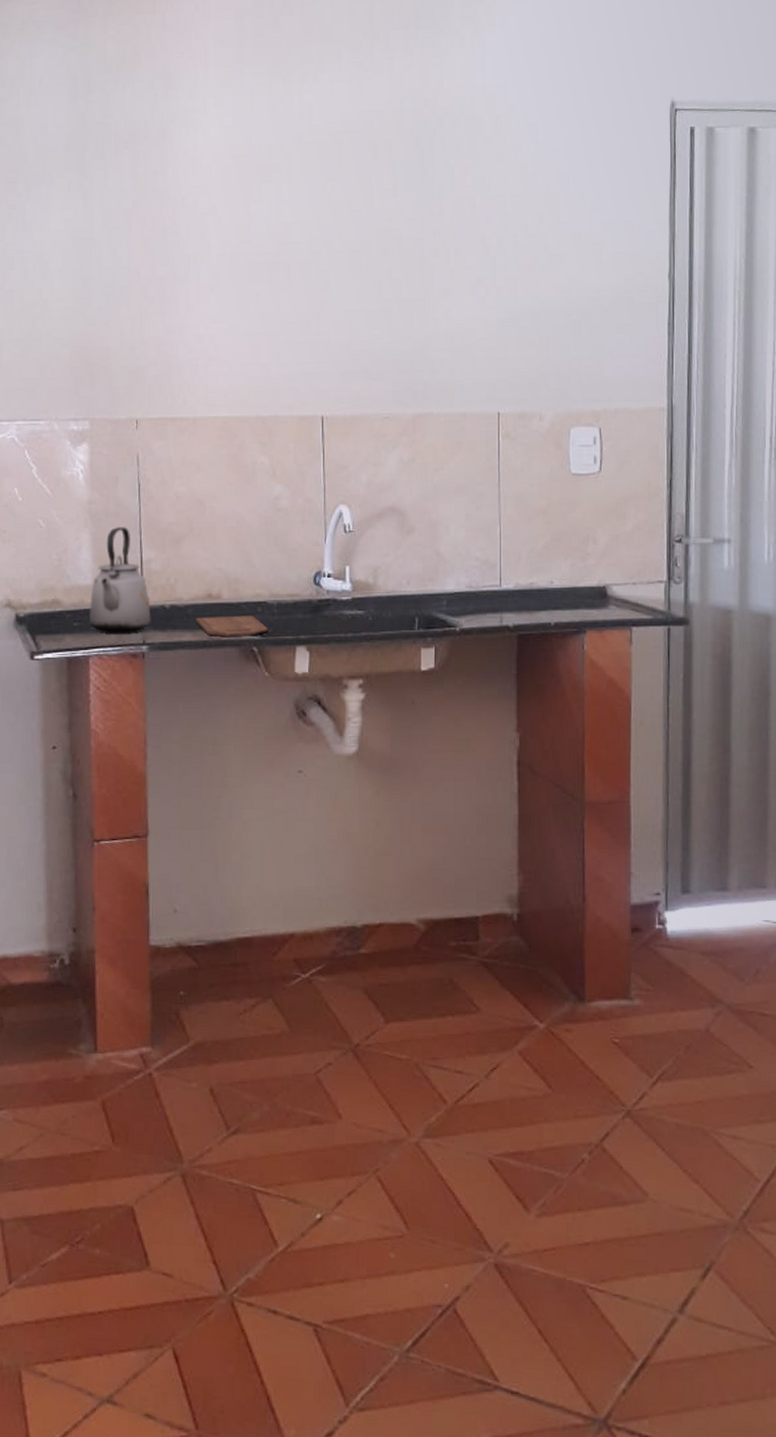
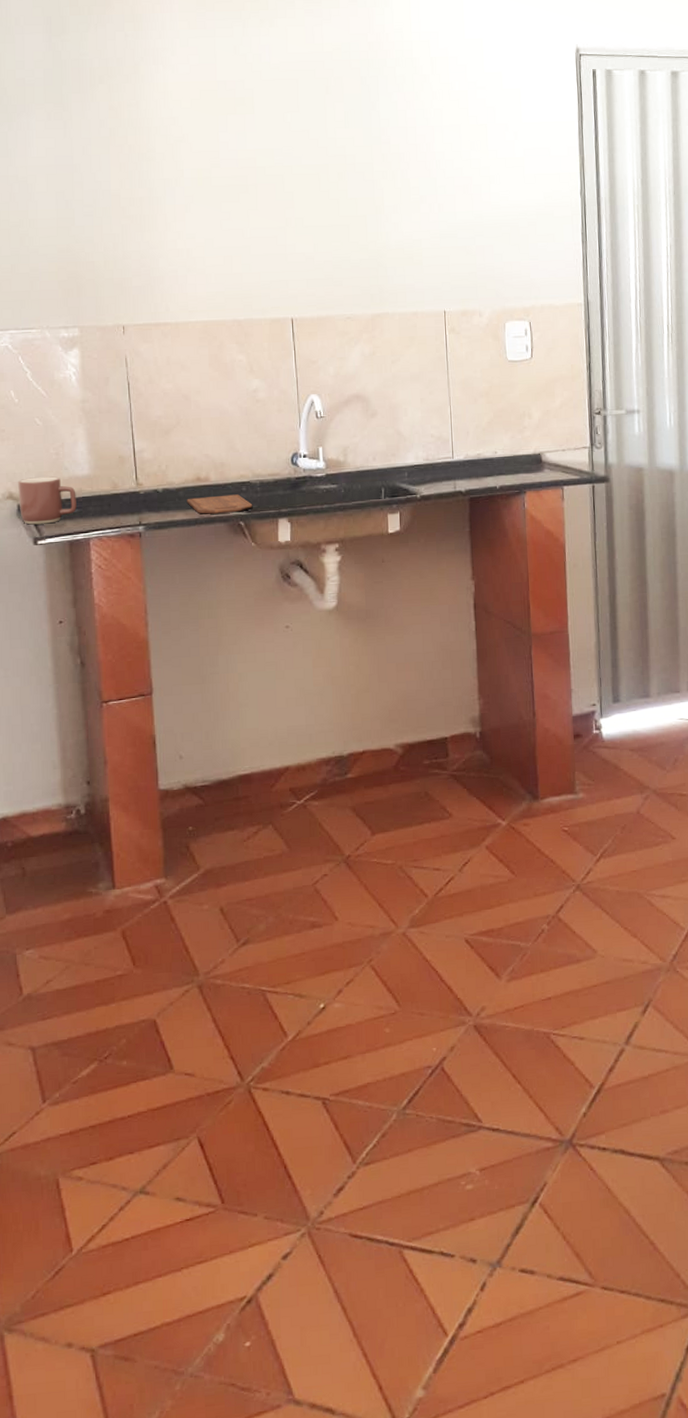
mug: none [17,585,78,637] -> present [18,476,77,525]
kettle: present [88,527,151,633] -> none [87,422,146,517]

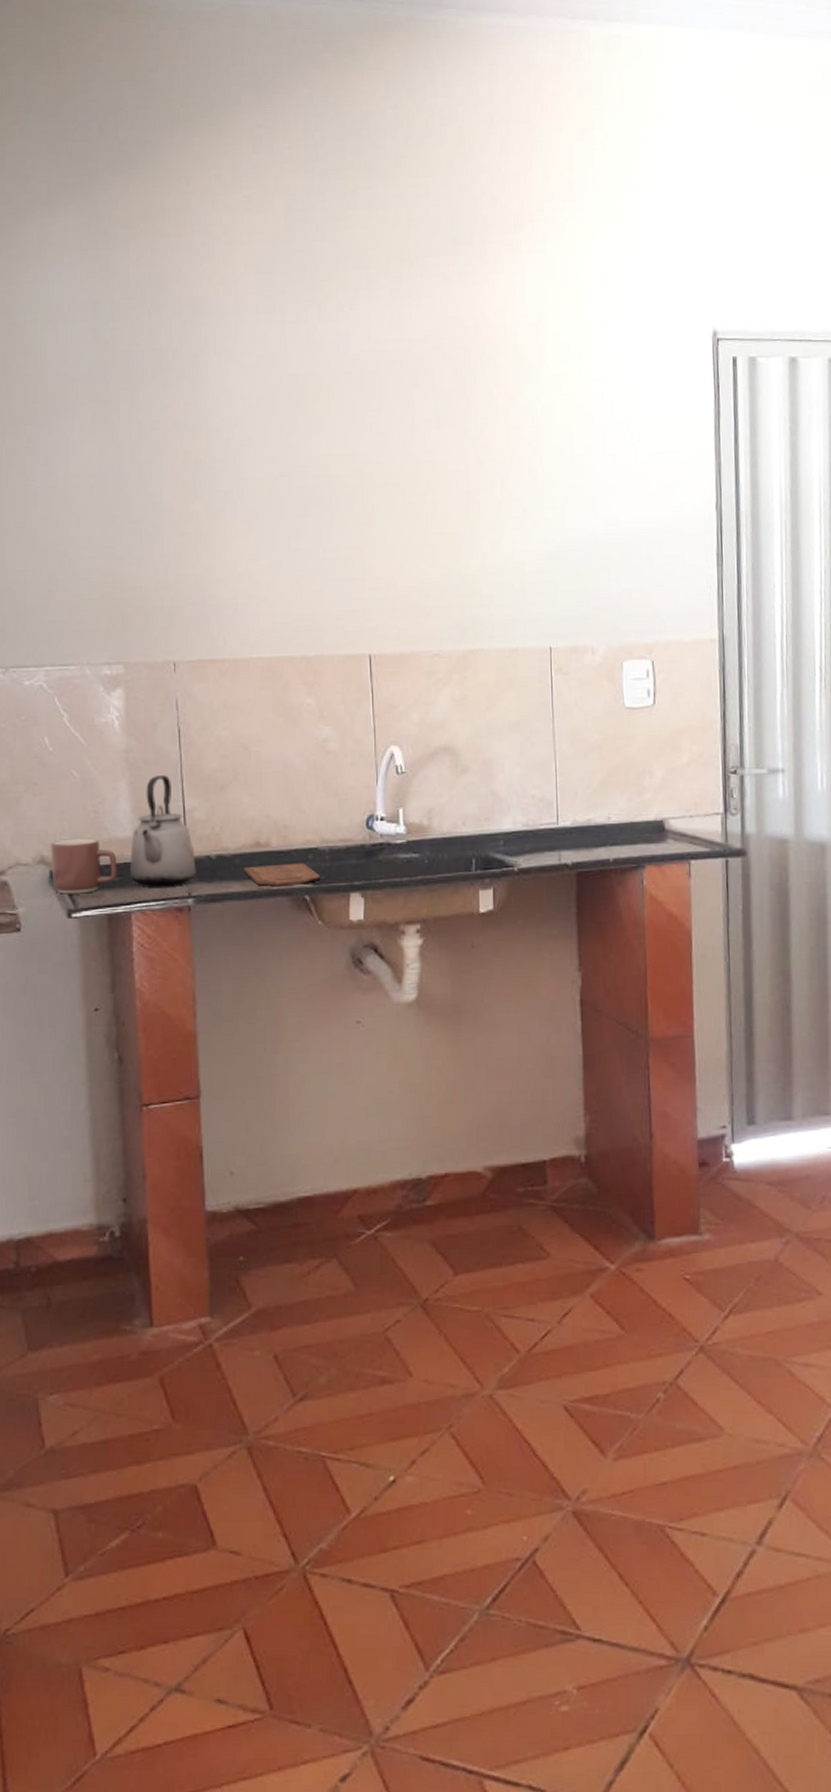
kettle: none [87,422,146,517] -> present [129,775,196,887]

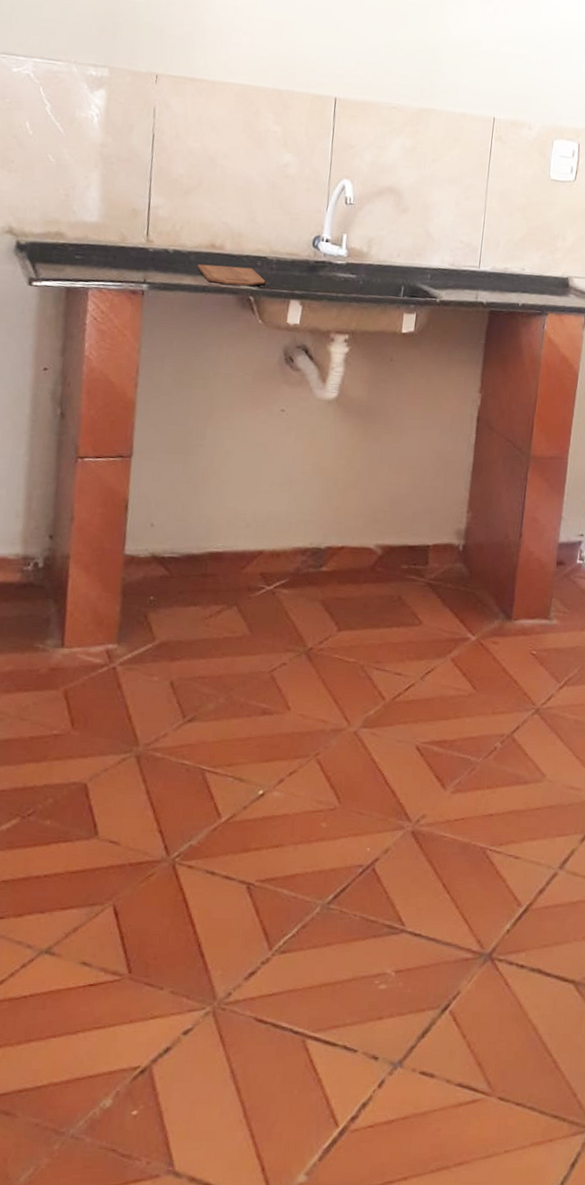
mug: present [51,838,117,895] -> none [18,215,81,266]
kettle: present [129,775,196,887] -> none [91,172,154,271]

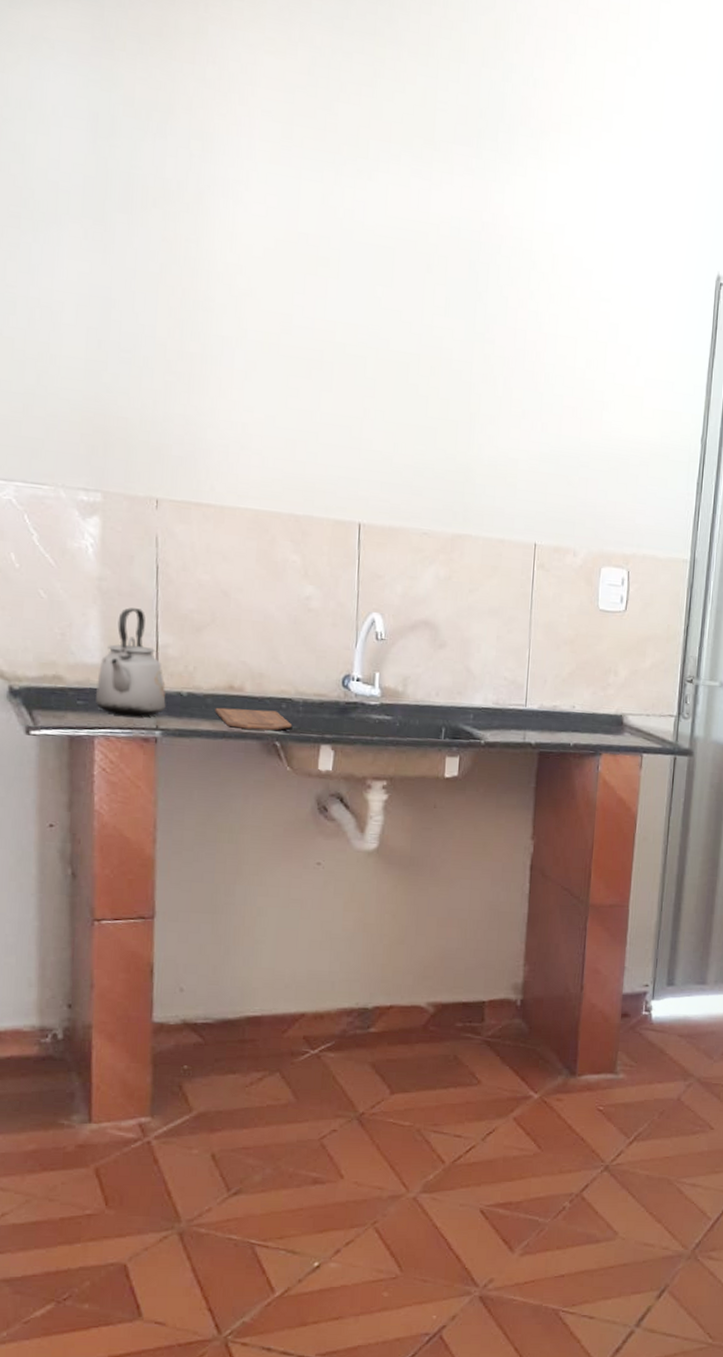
kettle: none [91,172,154,271] -> present [95,607,166,717]

